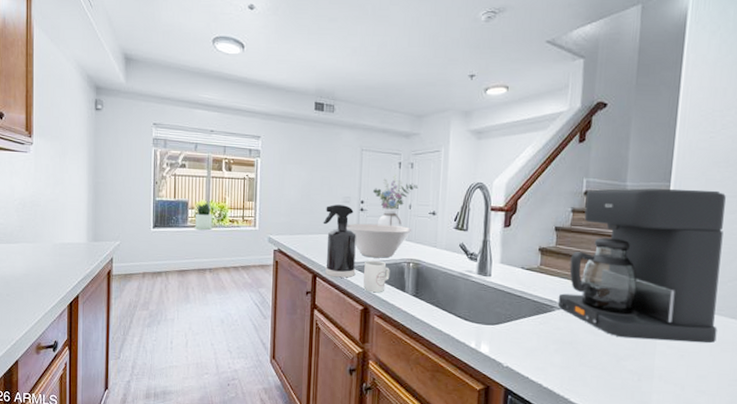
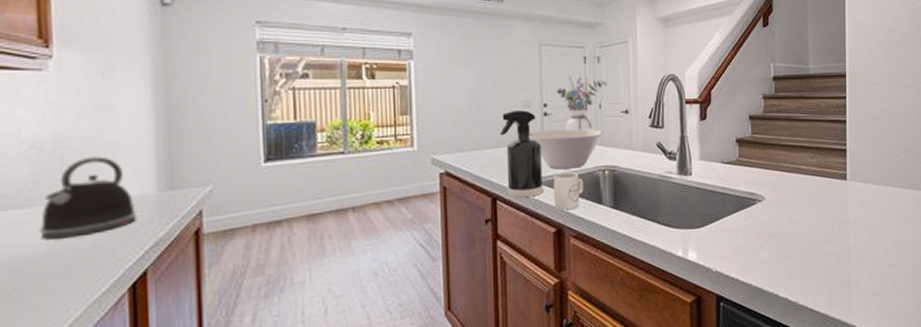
kettle: none [21,213,74,267] -> present [39,156,136,240]
planter: present [194,203,213,231] -> none [327,122,354,159]
coffee maker: present [557,188,726,344] -> none [758,68,897,223]

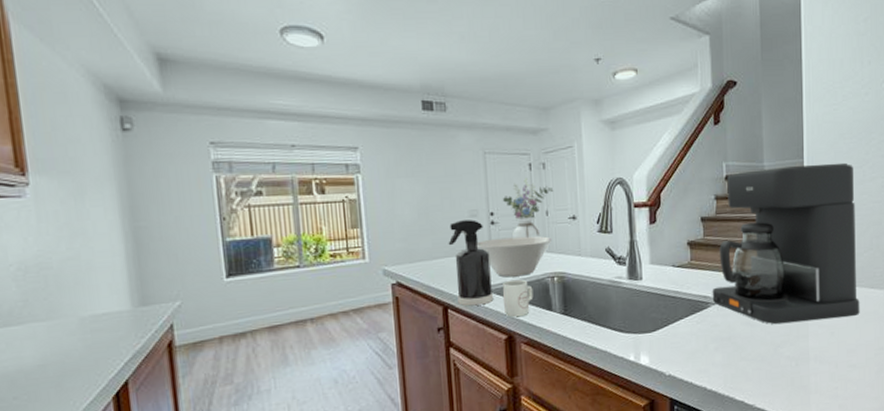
kettle: present [39,156,136,240] -> none [31,276,115,354]
coffee maker: none [758,68,897,223] -> present [712,162,860,325]

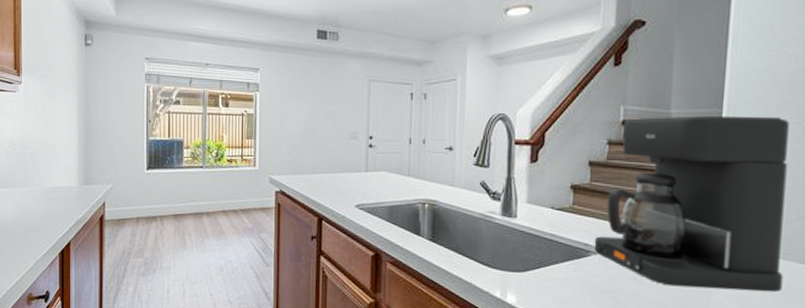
spray bottle: present [448,219,494,307] -> none [328,141,365,221]
bowl: present [477,236,553,278] -> none [354,160,427,199]
bouquet: present [502,177,554,239] -> none [382,106,433,165]
mug: present [502,279,534,318] -> none [373,201,403,237]

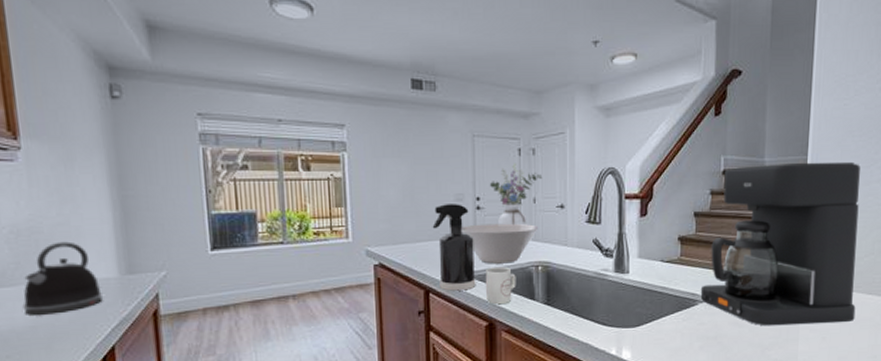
kettle: none [11,155,65,212] -> present [22,241,103,315]
spray bottle: none [328,141,365,221] -> present [432,204,476,291]
bowl: none [354,160,427,199] -> present [462,223,539,264]
mug: none [373,201,403,237] -> present [485,266,516,305]
bouquet: none [382,106,433,165] -> present [489,163,543,226]

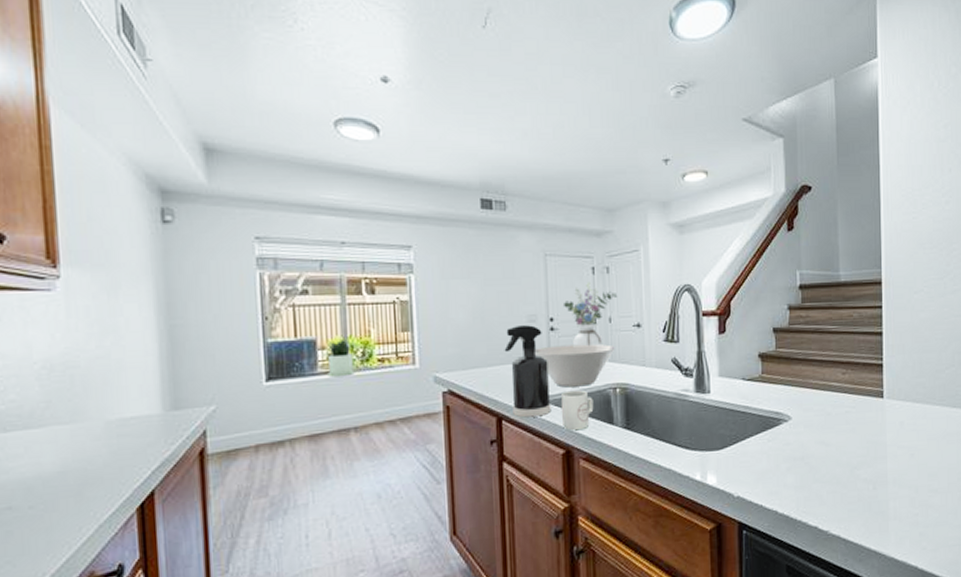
kettle: present [22,241,103,315] -> none [51,376,143,459]
planter: none [267,213,293,248] -> present [328,340,355,378]
coffee maker: present [700,161,860,326] -> none [784,273,942,445]

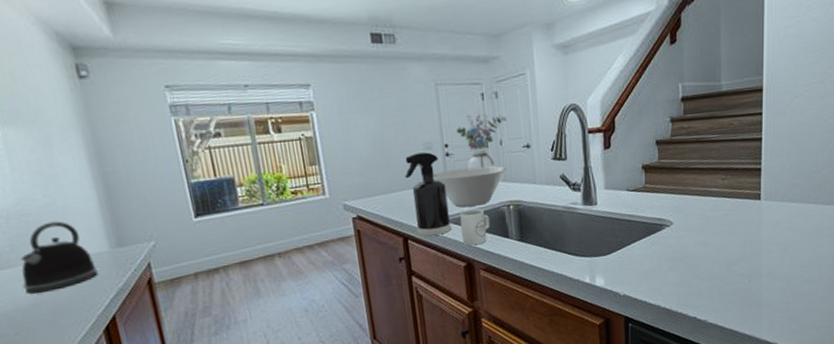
kettle: none [51,376,143,459] -> present [20,221,98,294]
planter: present [328,340,355,378] -> none [245,176,273,211]

